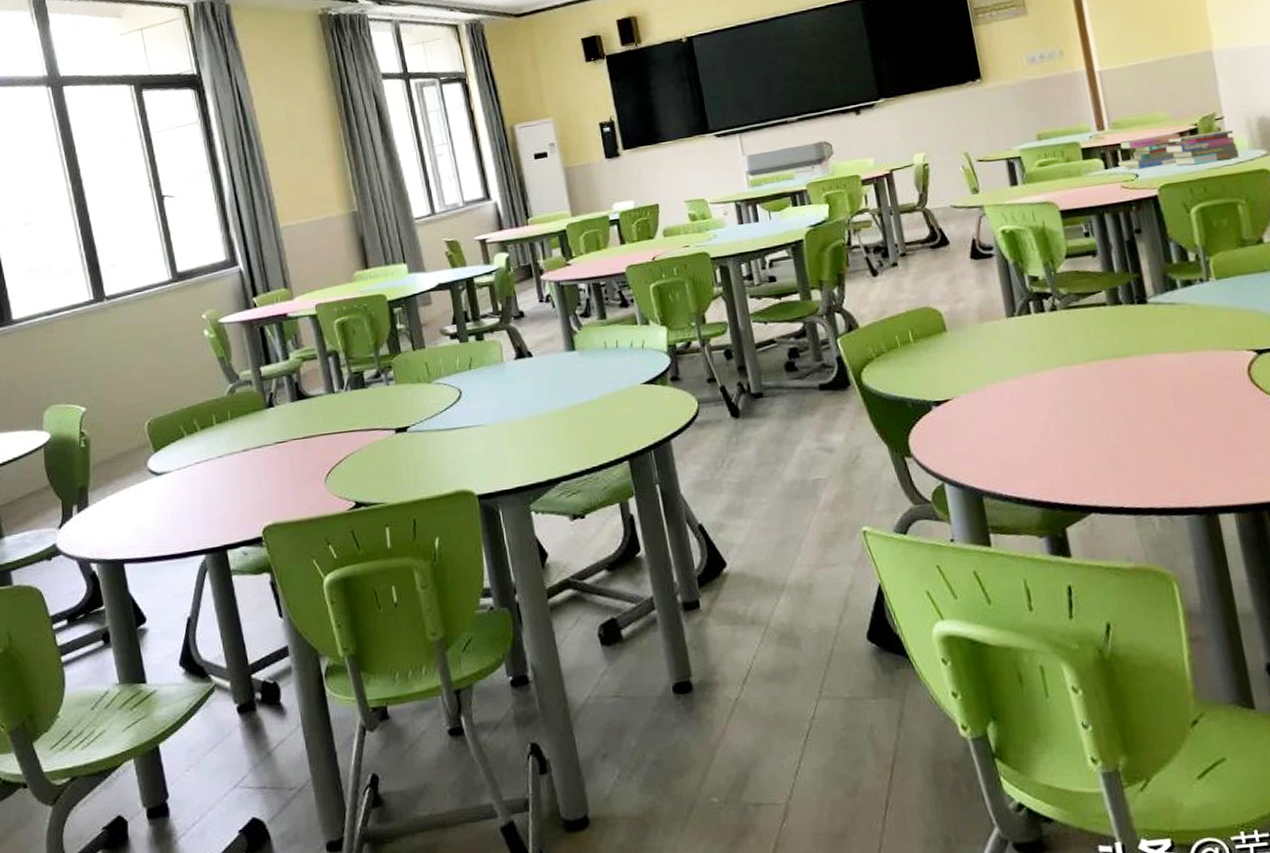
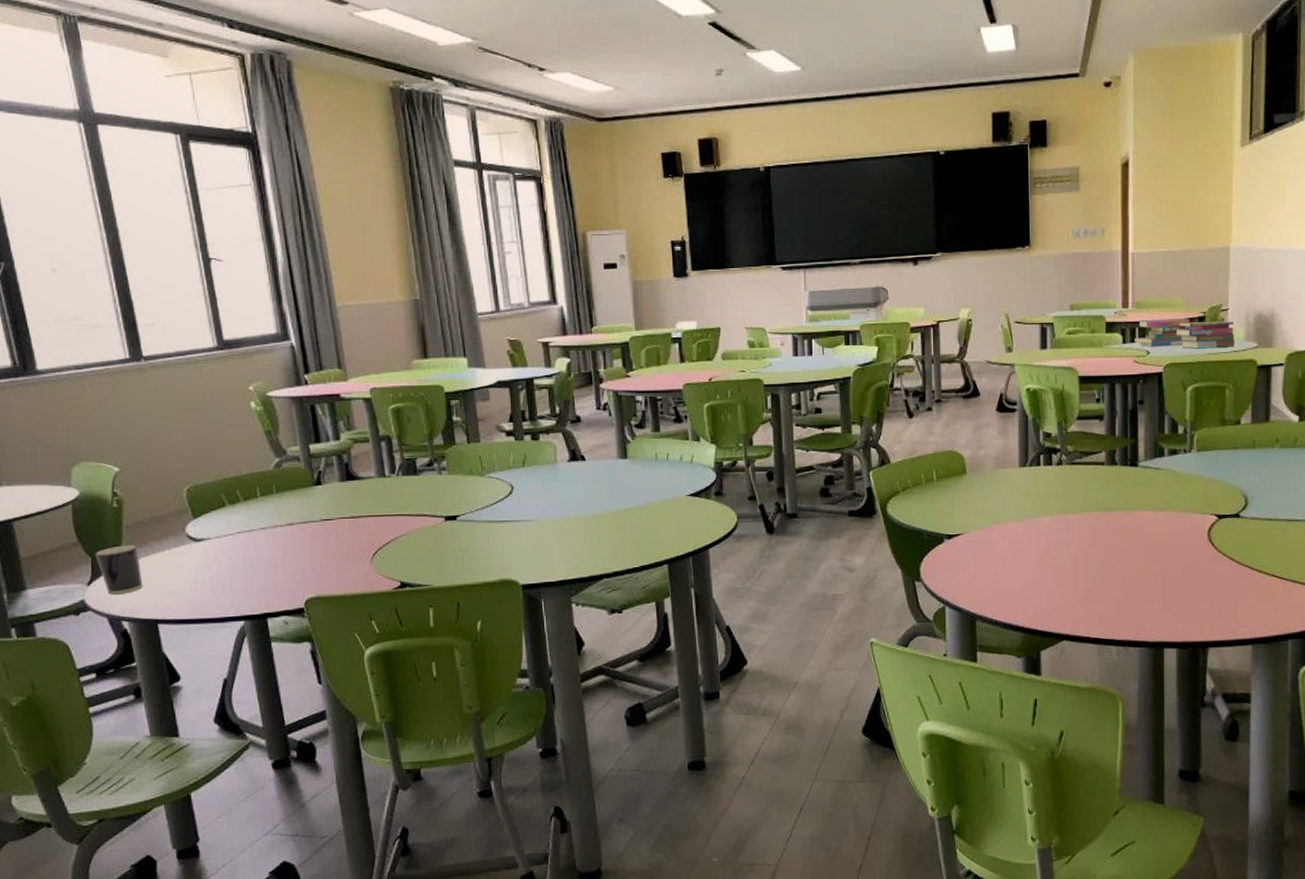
mug: none [65,483,110,537] -> present [95,545,143,595]

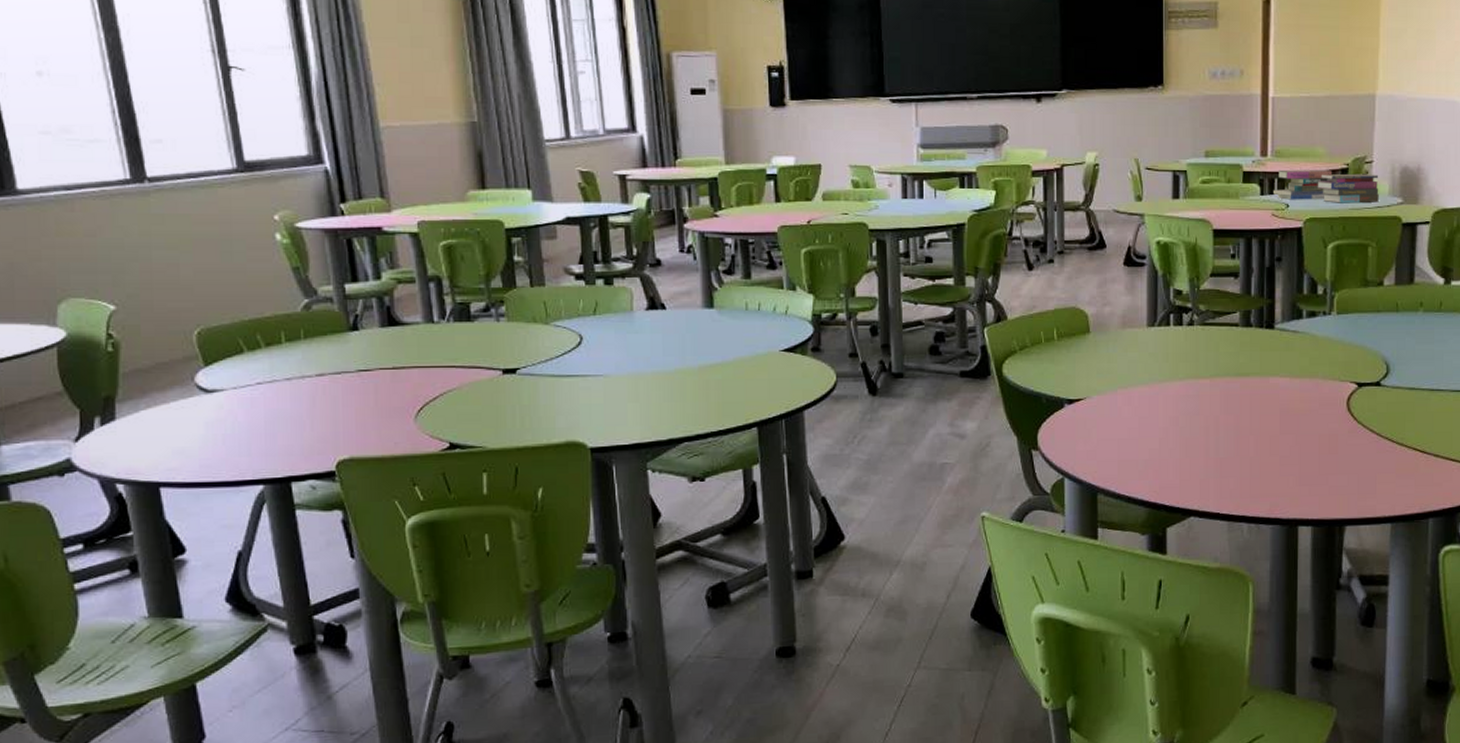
mug: present [95,545,143,595] -> none [85,395,142,453]

